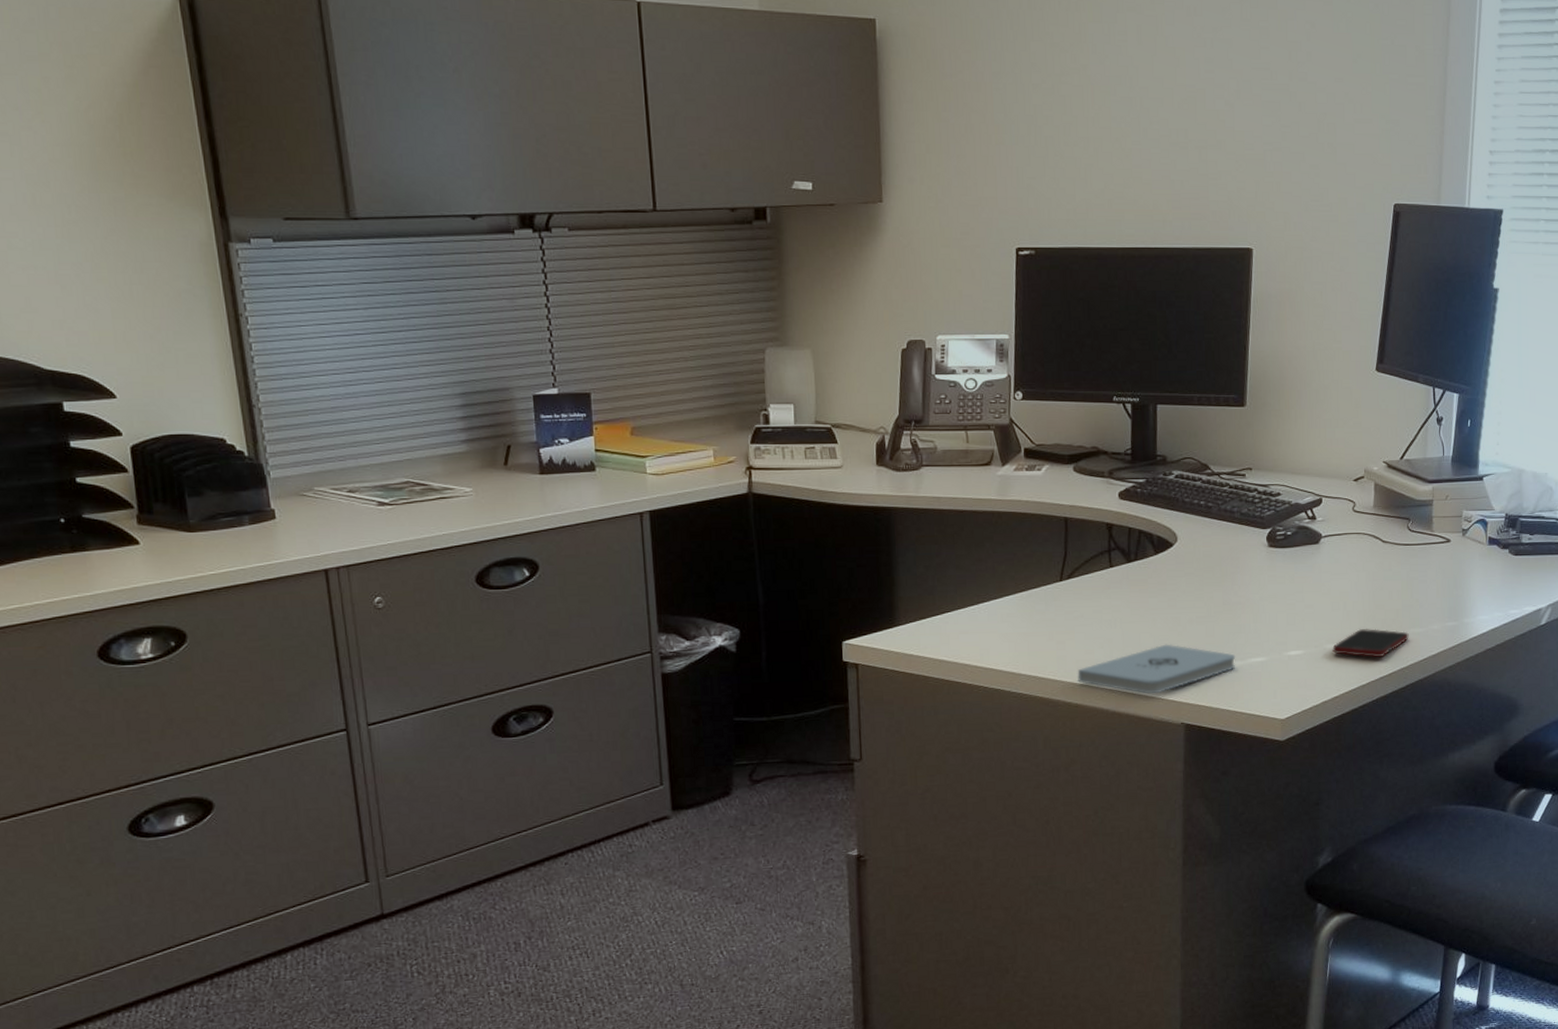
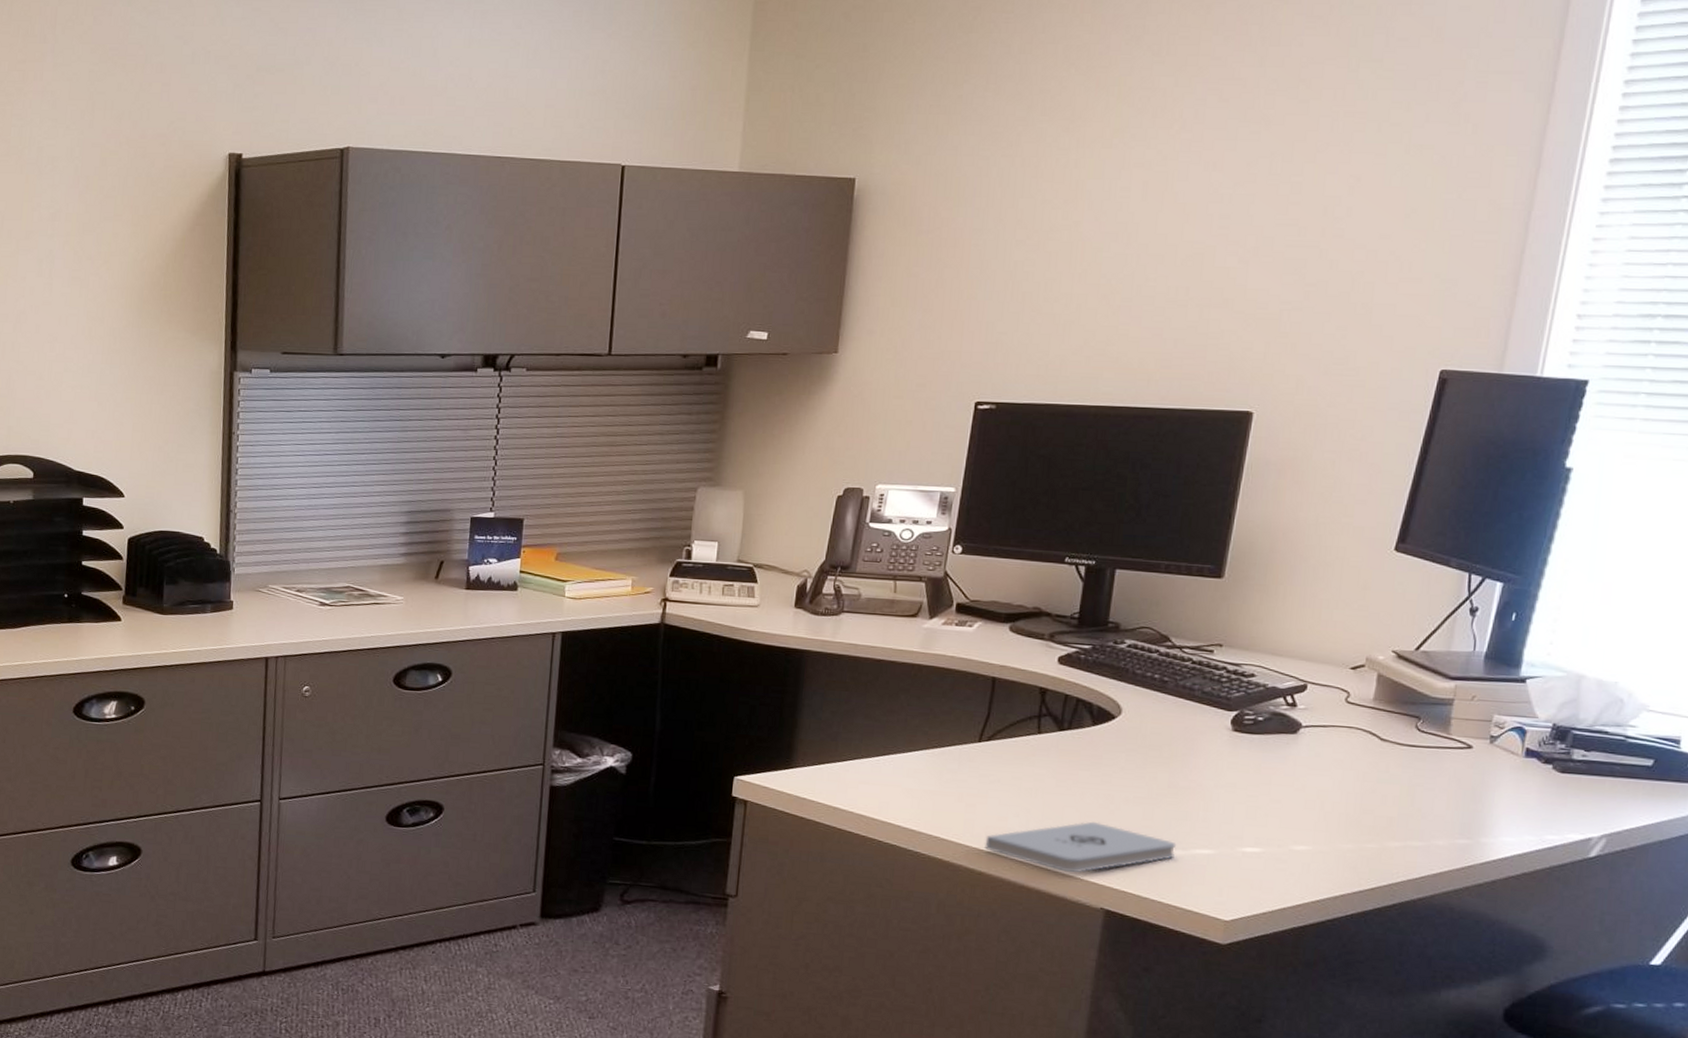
cell phone: present [1332,629,1409,657] -> none [1300,833,1404,868]

